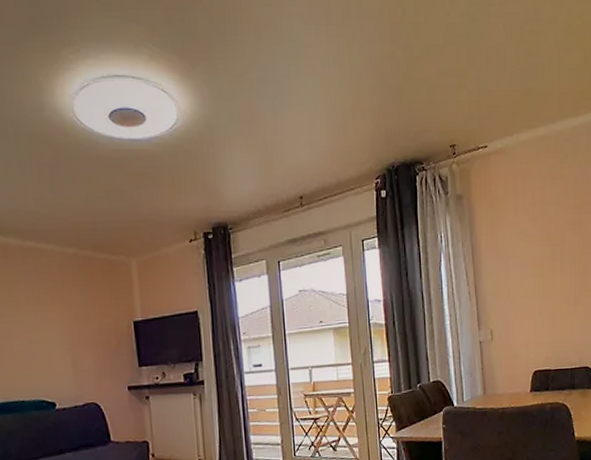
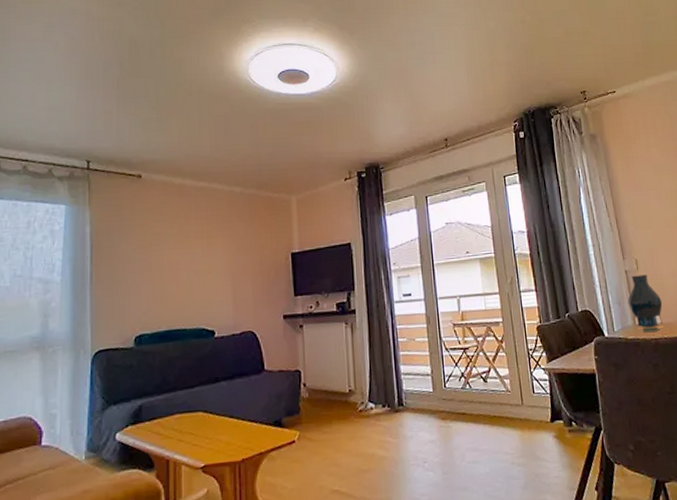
vase: none [479,345,513,403] -> present [627,274,663,333]

